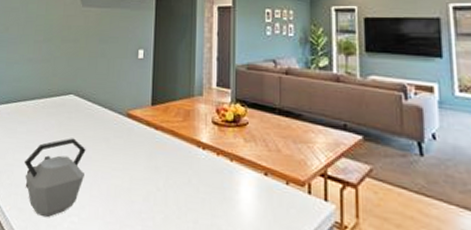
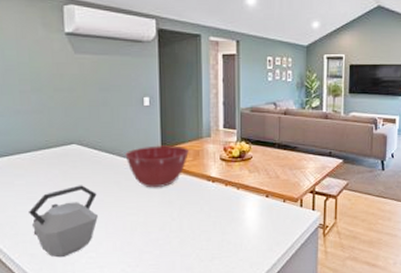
mixing bowl: none [116,101,179,150] -> present [125,145,189,188]

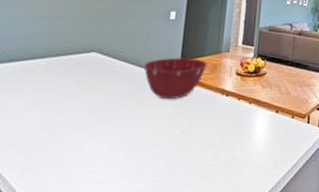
kettle: present [29,185,98,258] -> none [31,94,108,172]

